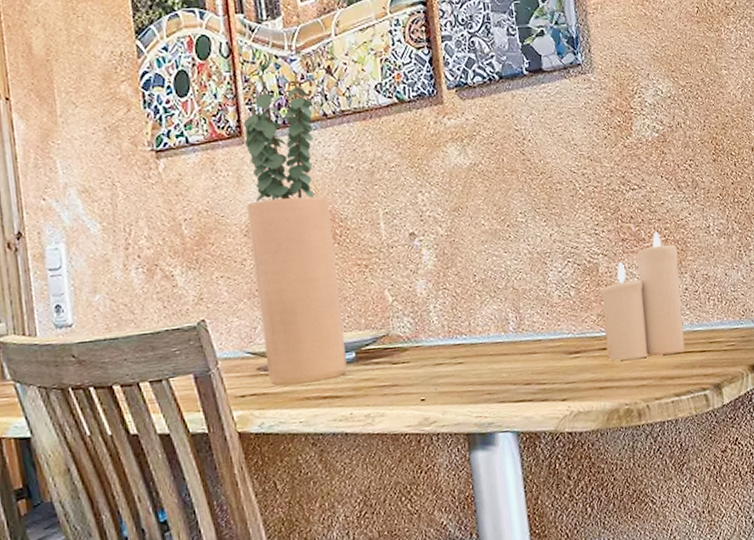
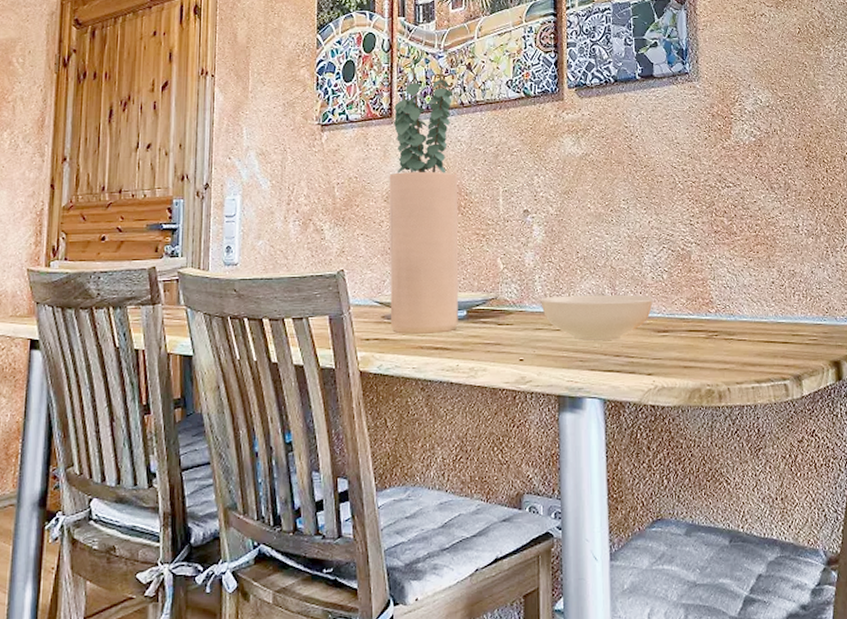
bowl: none [436,316,563,372] -> present [539,294,654,341]
candle: present [599,232,685,361] -> none [690,227,768,344]

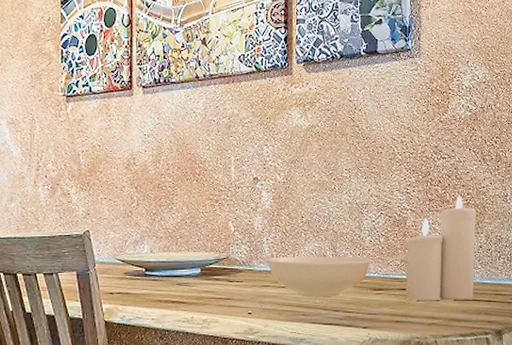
vase: present [389,67,459,334] -> none [129,42,194,289]
candle: none [690,227,768,344] -> present [405,196,477,301]

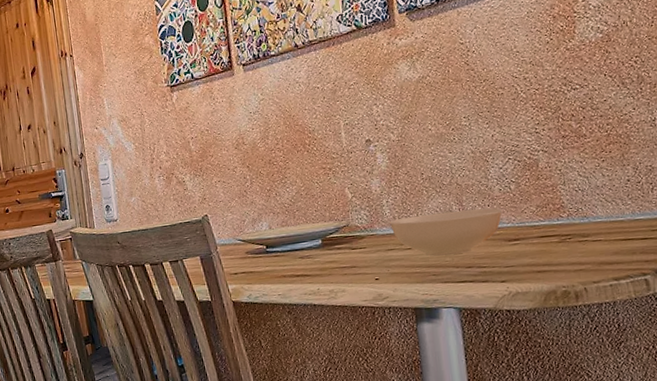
candle: present [405,196,477,301] -> none [539,127,626,248]

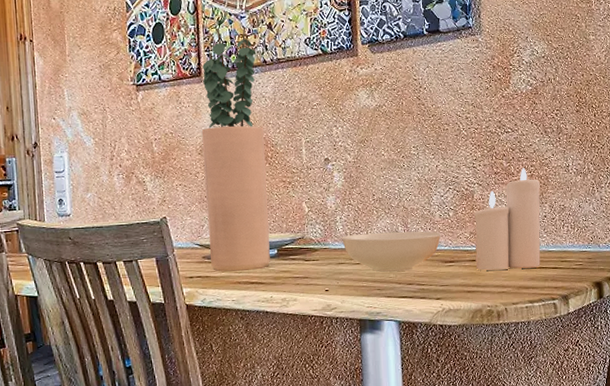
vase: none [233,13,315,266] -> present [201,27,270,272]
candle: none [539,127,626,248] -> present [473,168,541,271]

